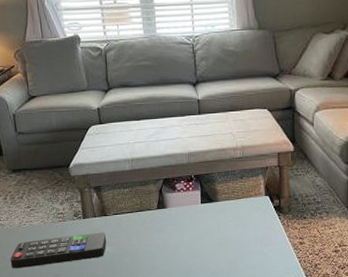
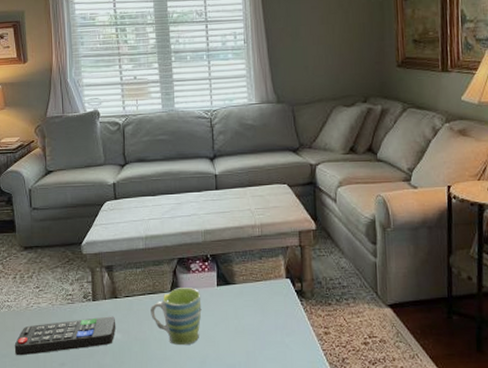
mug: none [139,205,187,256] -> present [150,288,202,345]

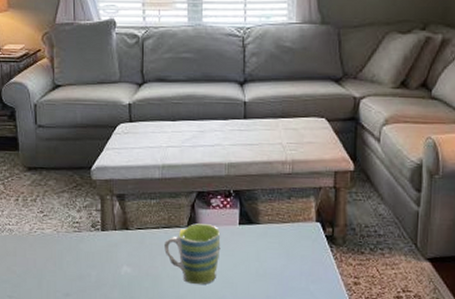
remote control: present [14,316,116,356] -> none [15,248,126,283]

